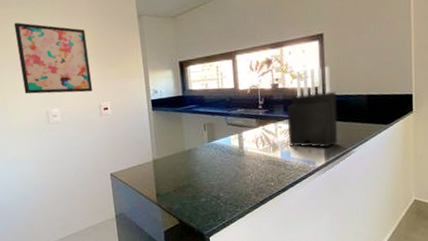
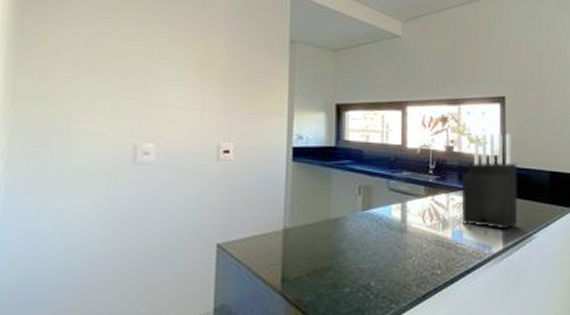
wall art: present [14,22,93,94] -> none [105,19,215,126]

